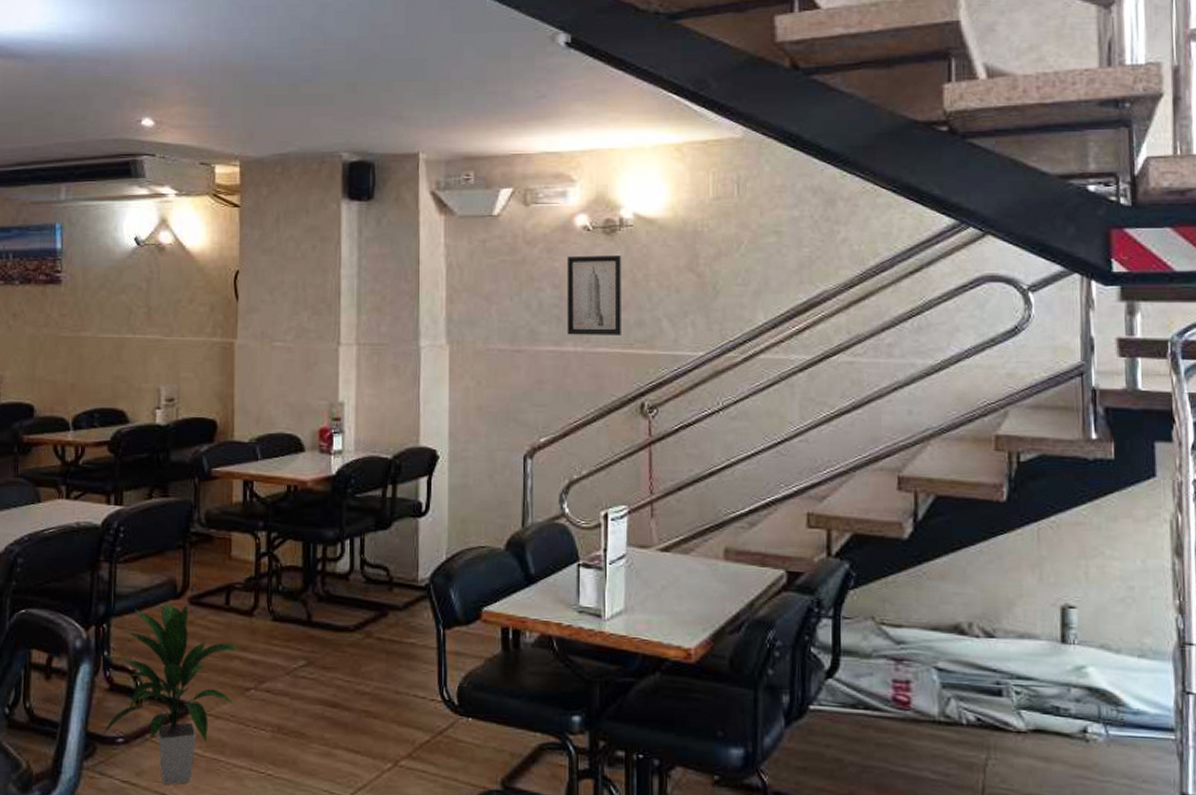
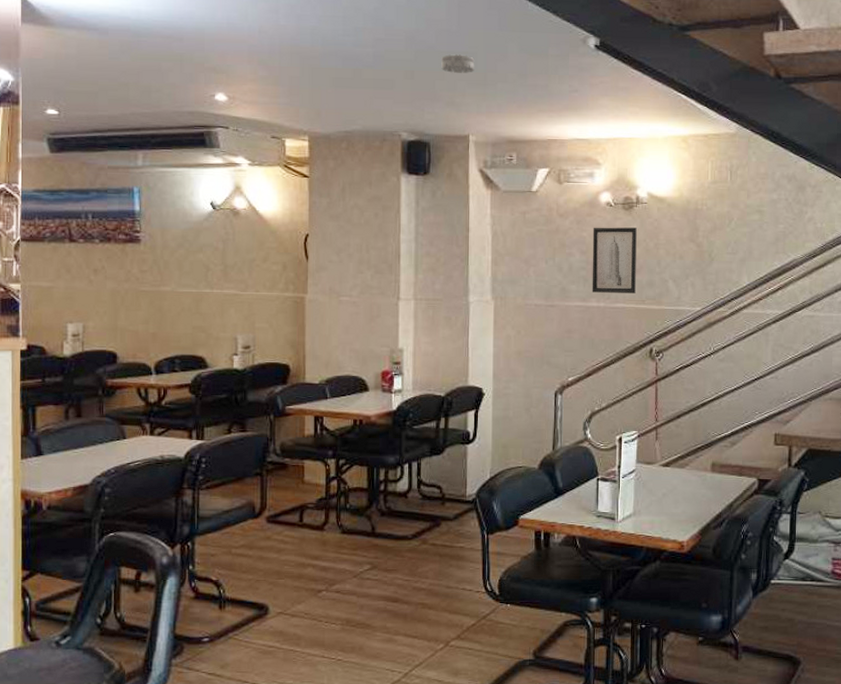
indoor plant: present [100,603,240,785] -> none [187,522,313,674]
smoke detector: none [387,62,425,83] -> present [441,54,475,73]

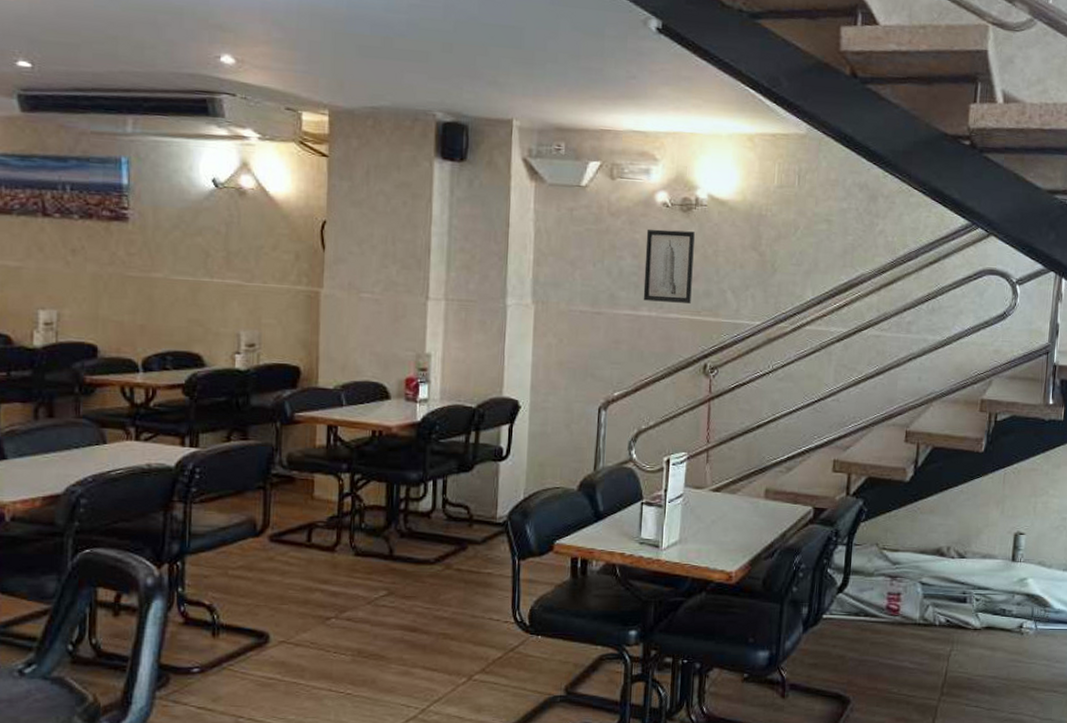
smoke detector: present [441,54,475,73] -> none [484,27,522,50]

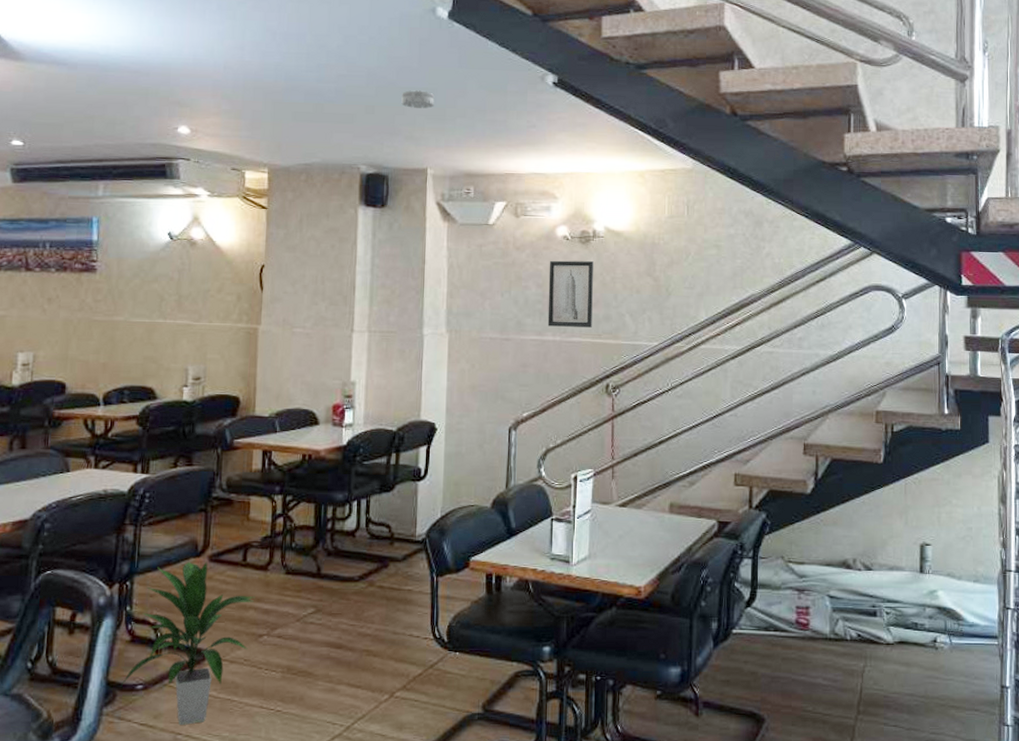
indoor plant: none [174,541,322,708] -> present [120,561,255,725]
smoke detector: none [484,27,522,50] -> present [401,90,435,109]

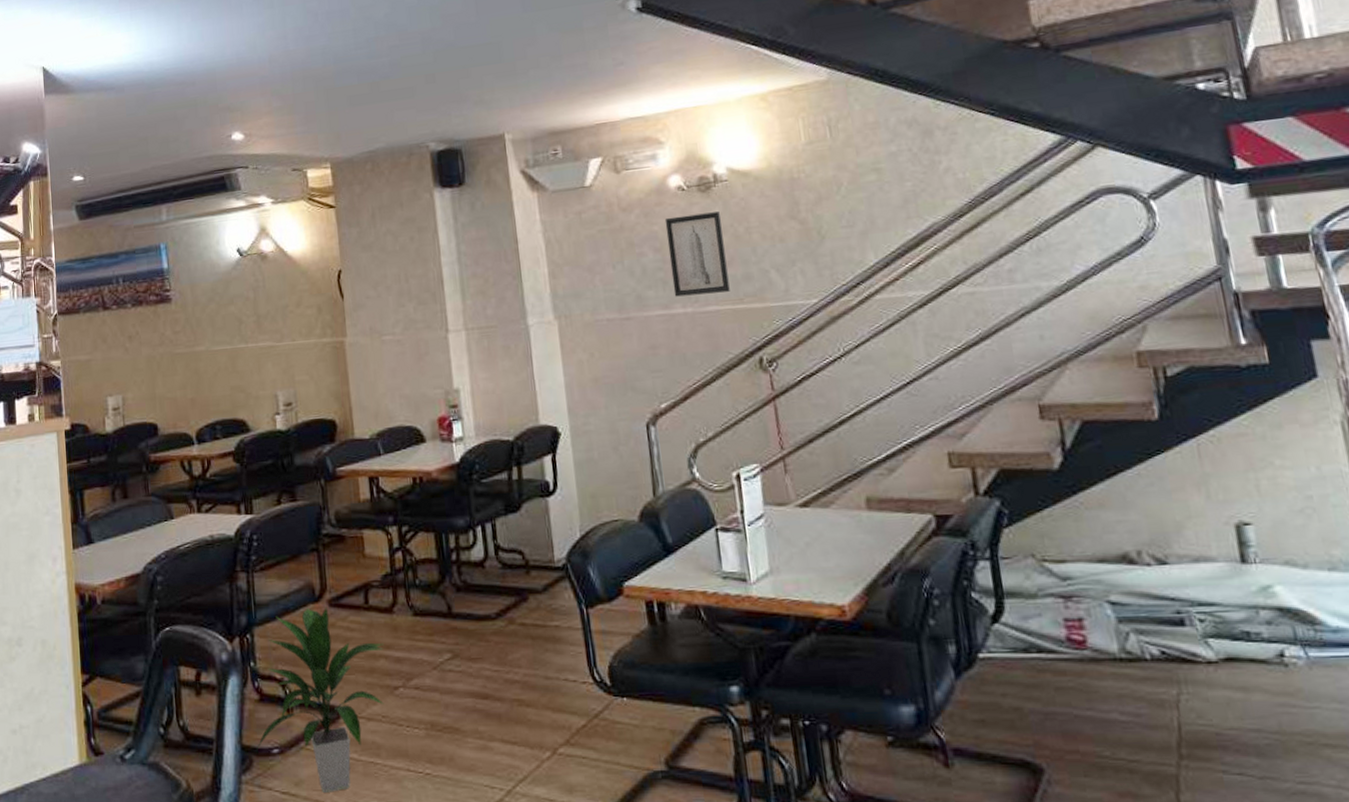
smoke detector: present [401,90,435,109] -> none [463,46,502,69]

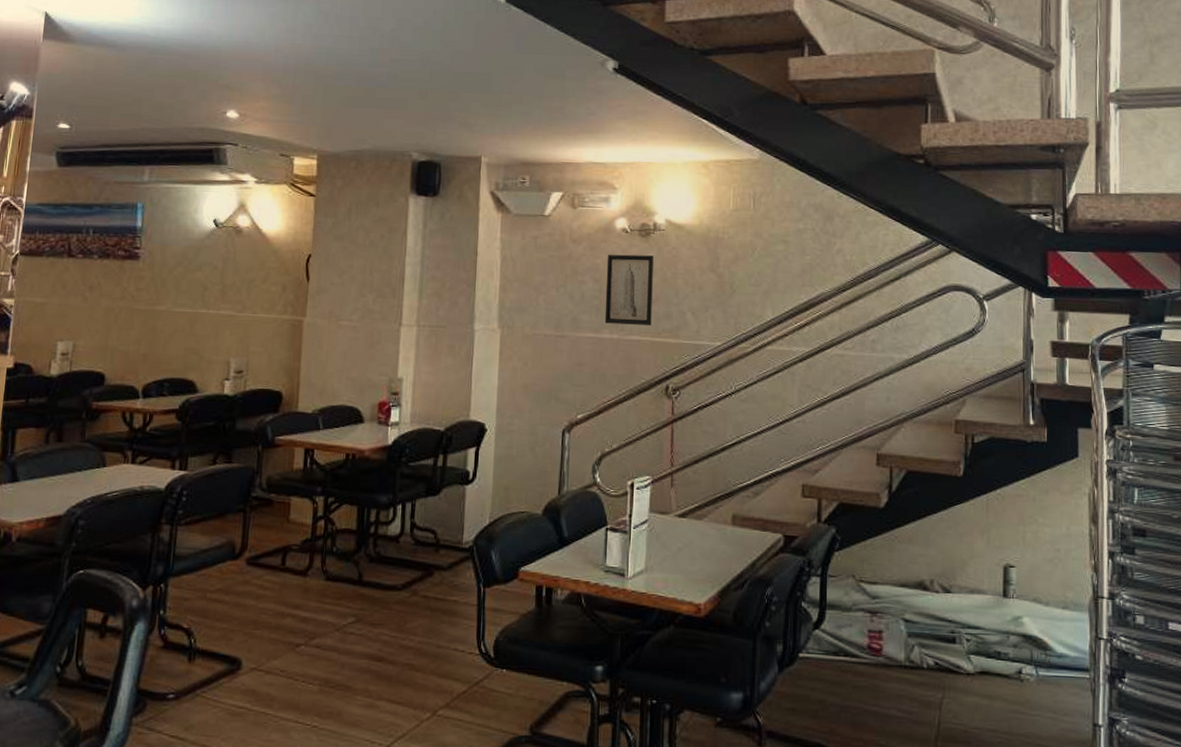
indoor plant: present [256,607,384,792] -> none [151,564,293,738]

